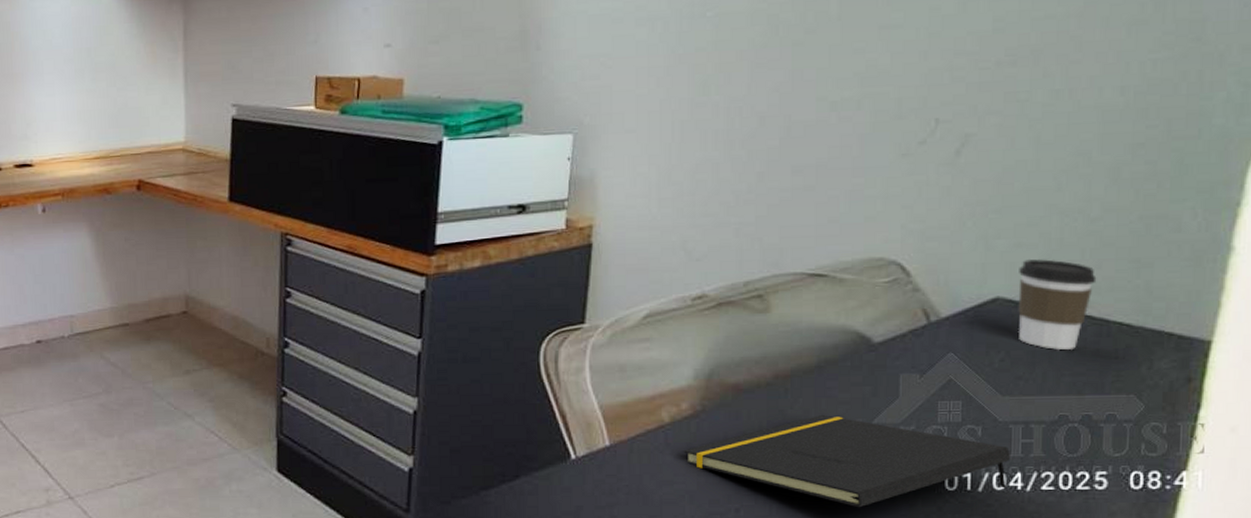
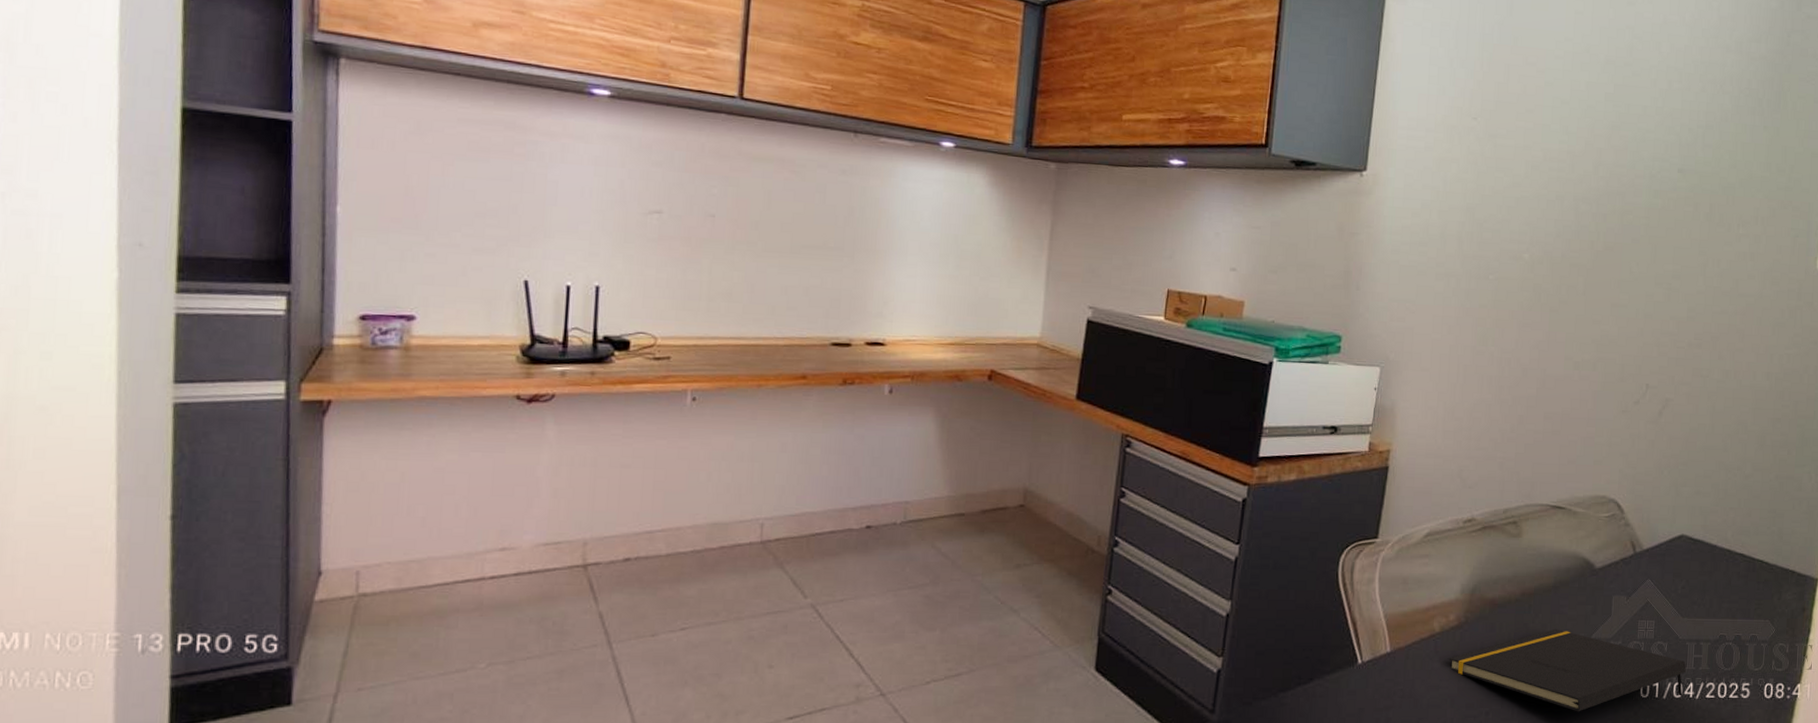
coffee cup: present [1017,259,1097,351] -> none [1695,505,1748,582]

